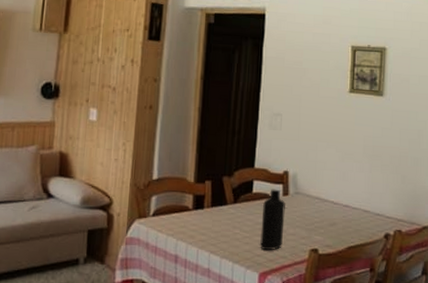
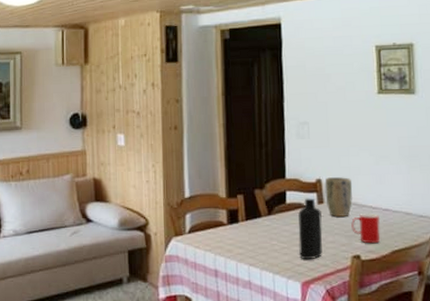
plant pot: none [290,170,318,210] -> present [324,177,353,217]
cup: none [312,208,340,239] -> present [351,214,381,244]

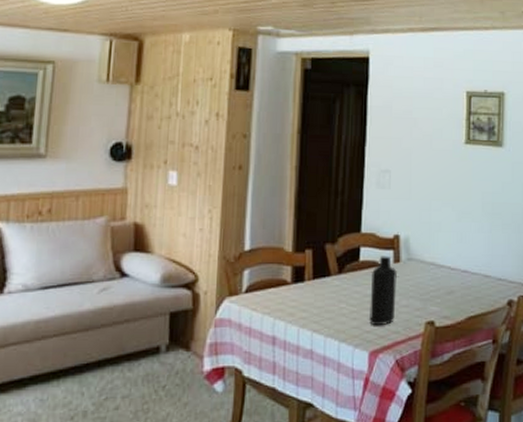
plant pot: present [324,177,353,217] -> none [402,233,432,278]
cup: present [351,214,381,244] -> none [428,275,458,309]

